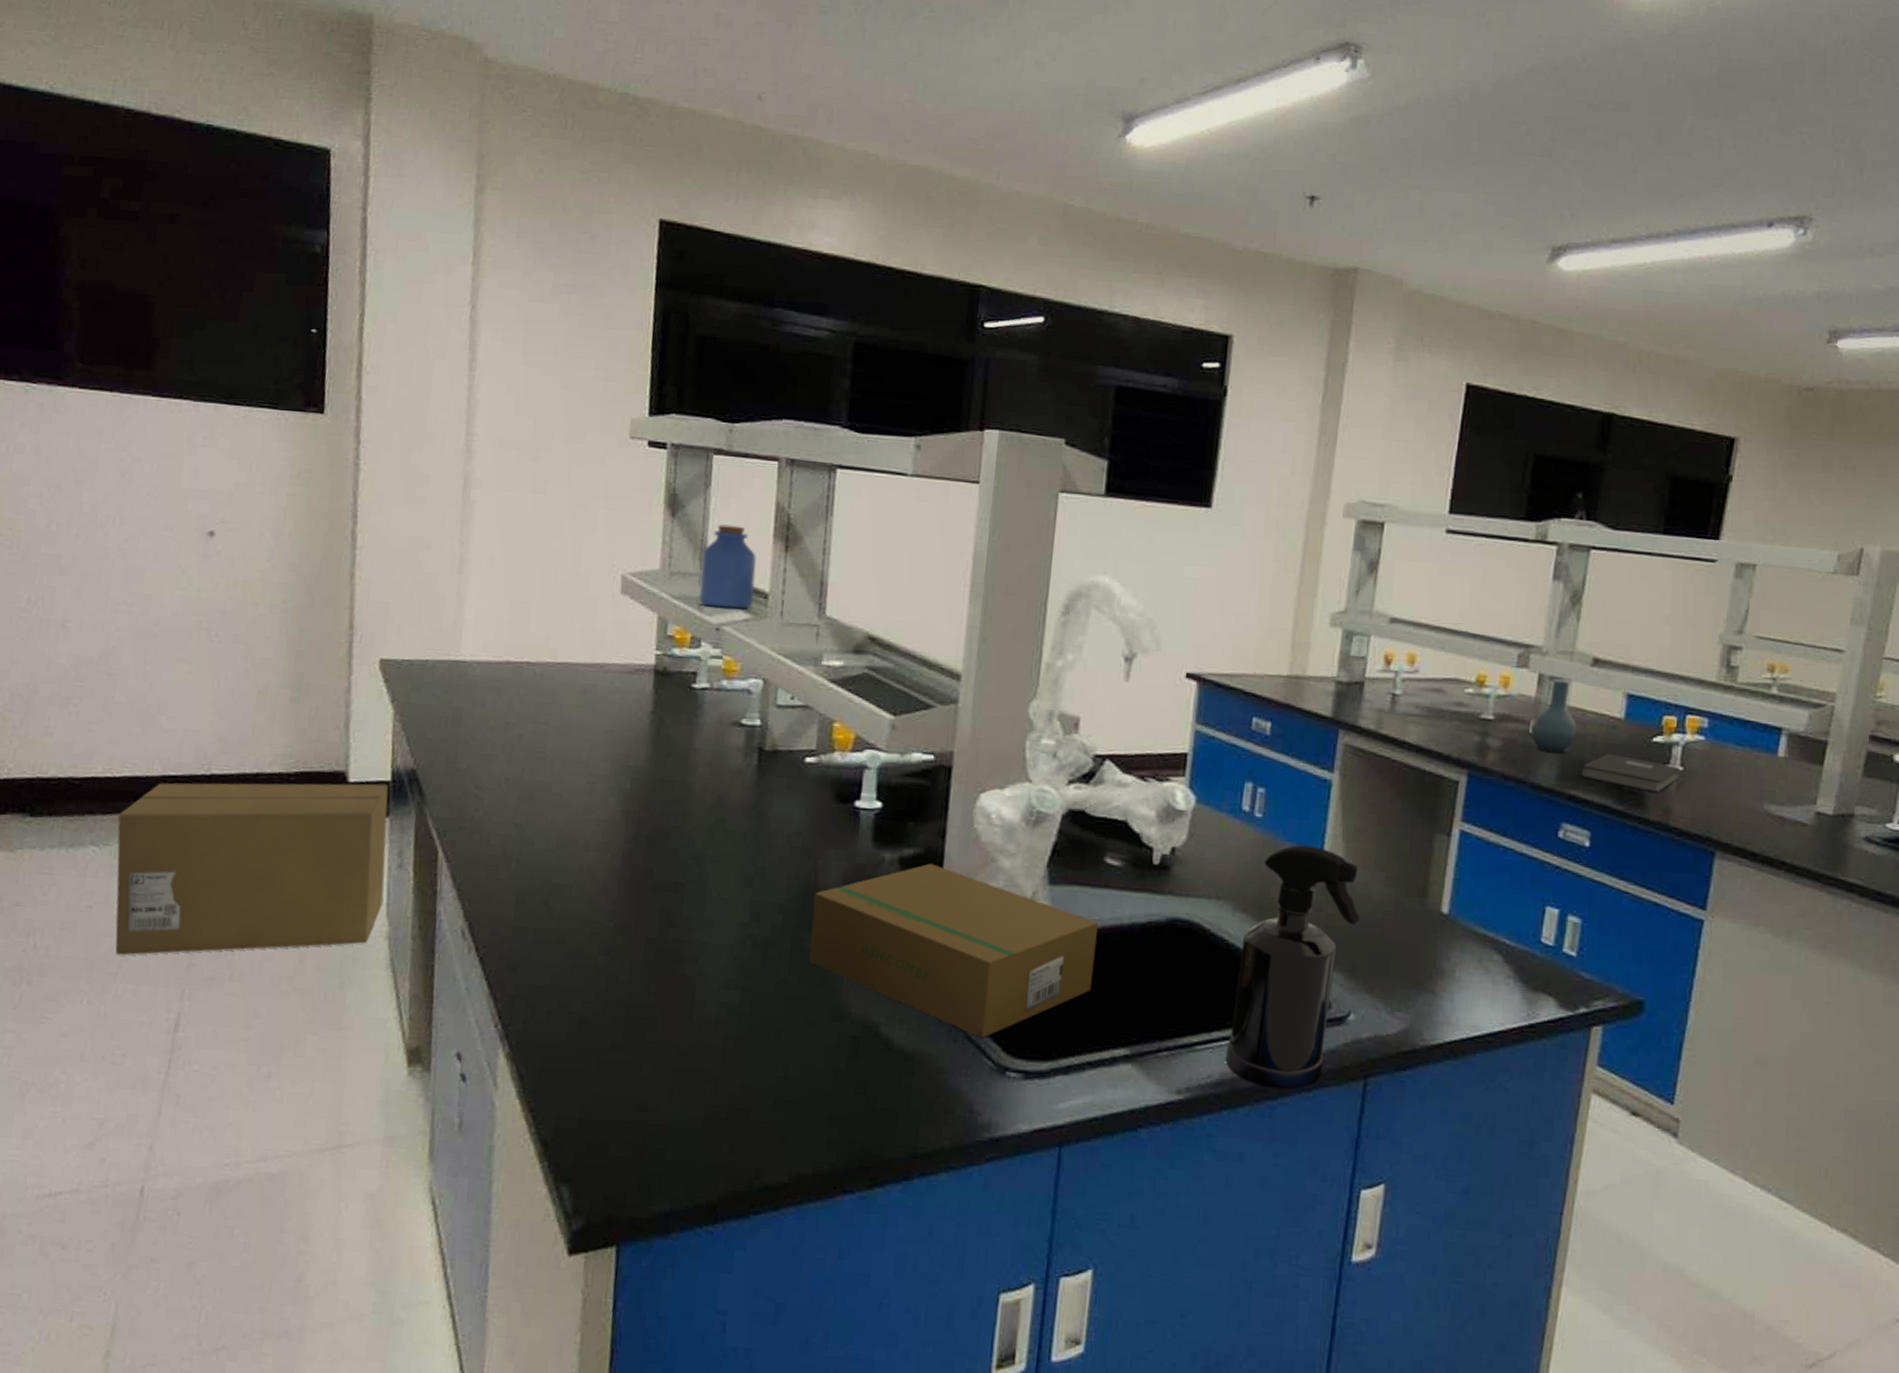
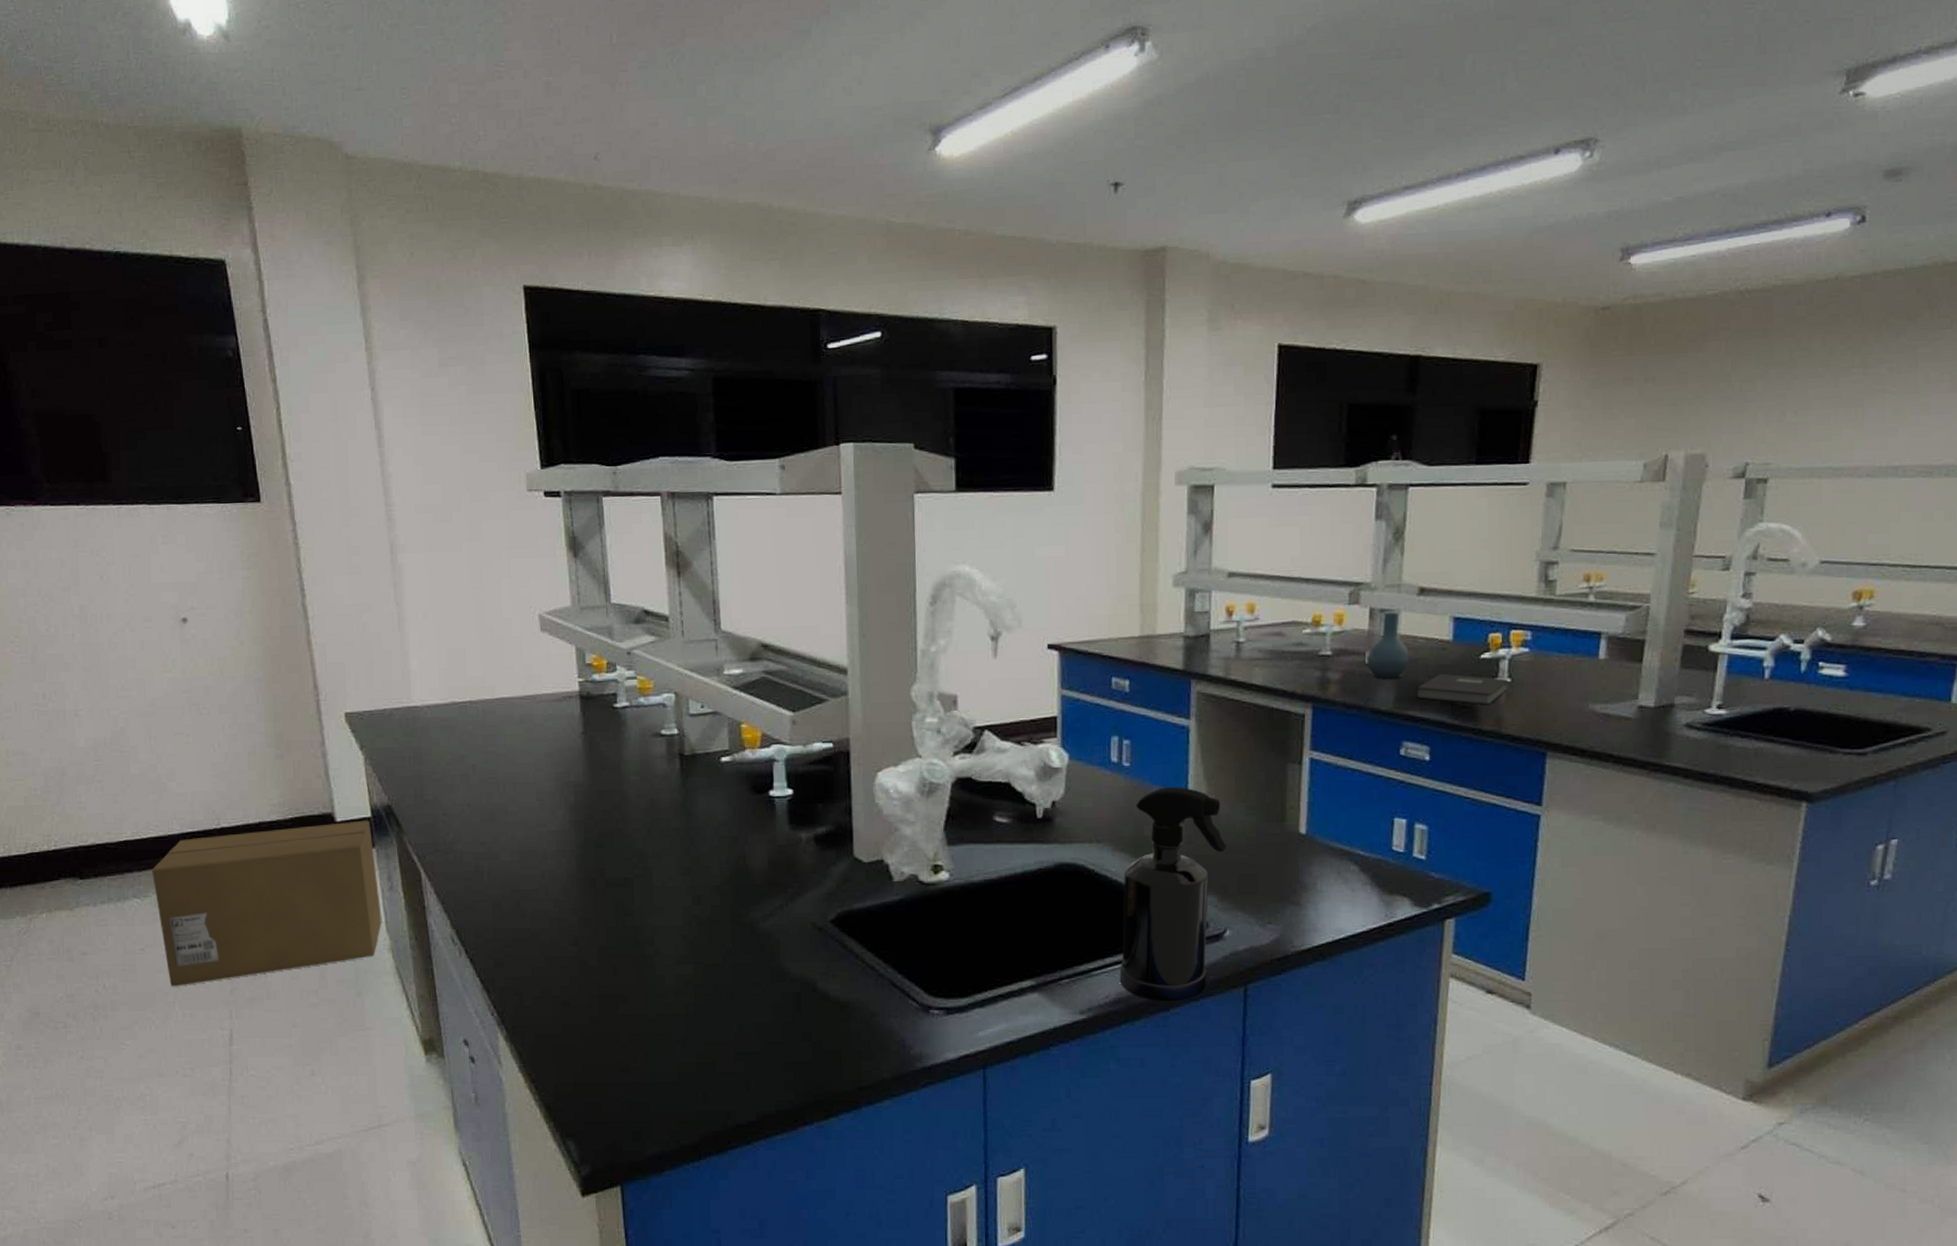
jar: present [699,524,757,609] -> none [605,558,657,634]
box: present [809,863,1098,1038] -> none [745,838,996,983]

